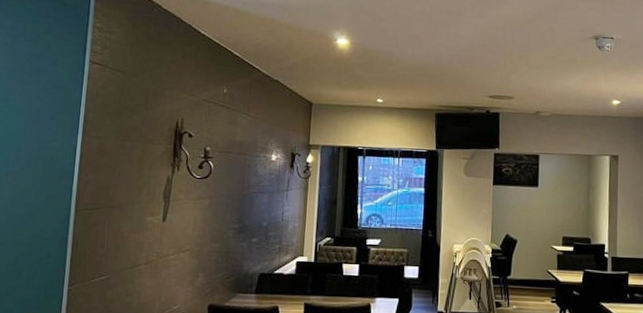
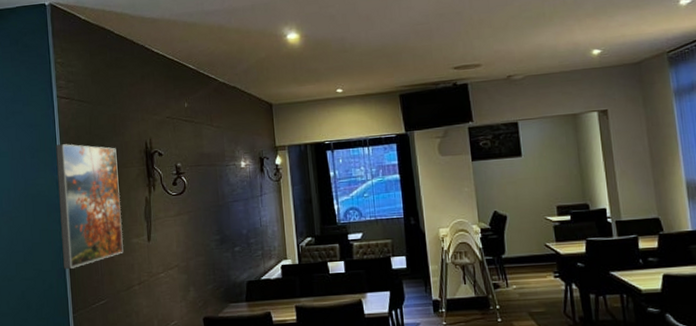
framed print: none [66,110,145,239] -> present [56,144,124,269]

